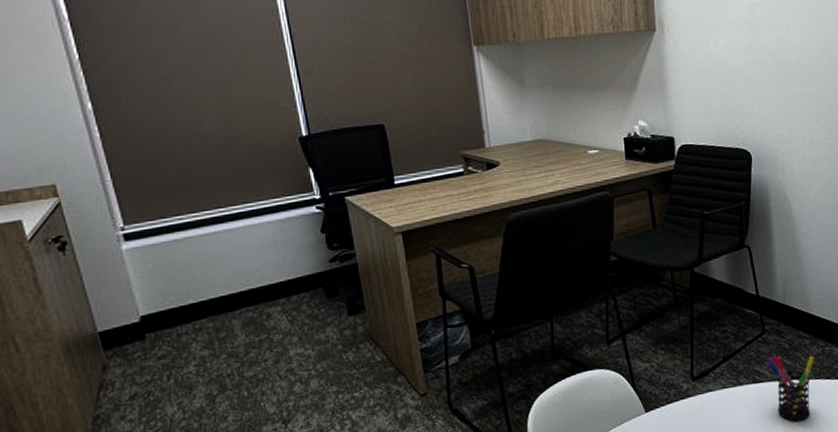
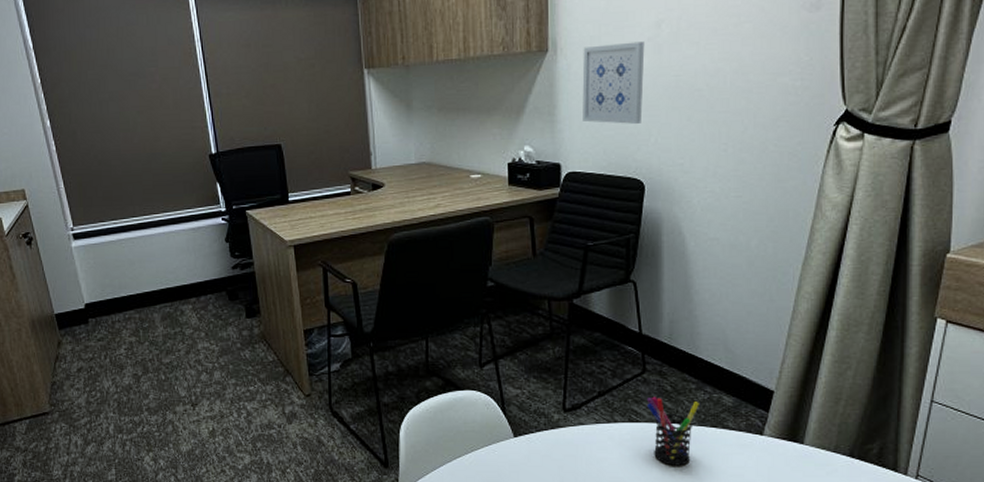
wall art: none [688,23,745,99] -> present [582,41,645,124]

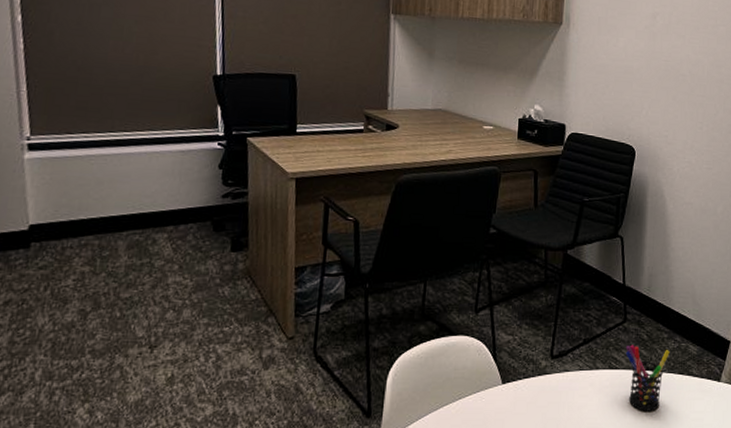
wall art: present [582,41,645,124] -> none [587,25,643,97]

